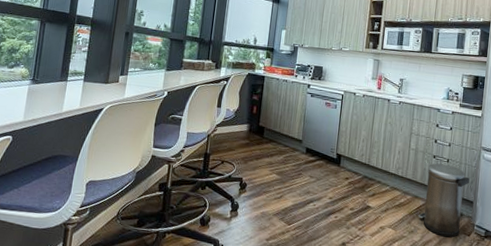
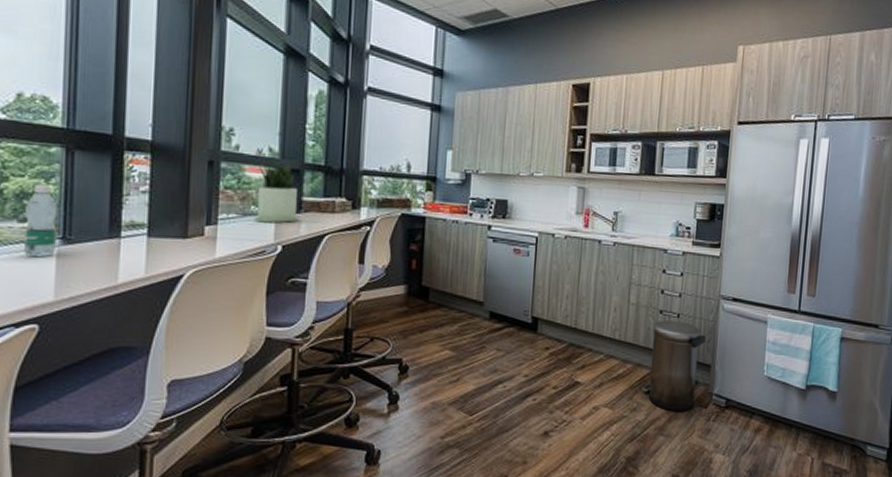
bottle: none [9,43,32,92] -> present [23,184,58,258]
planter: none [151,35,181,76] -> present [254,163,301,224]

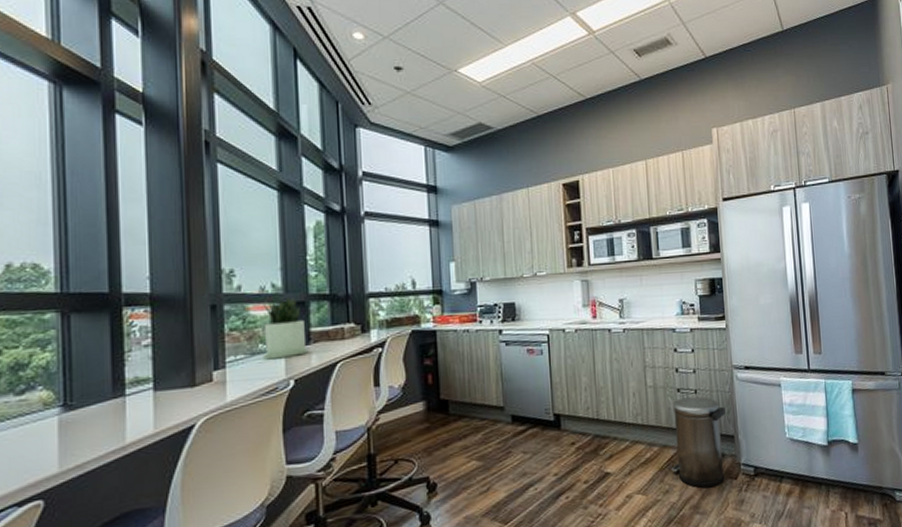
bottle: present [23,184,58,258] -> none [21,352,57,430]

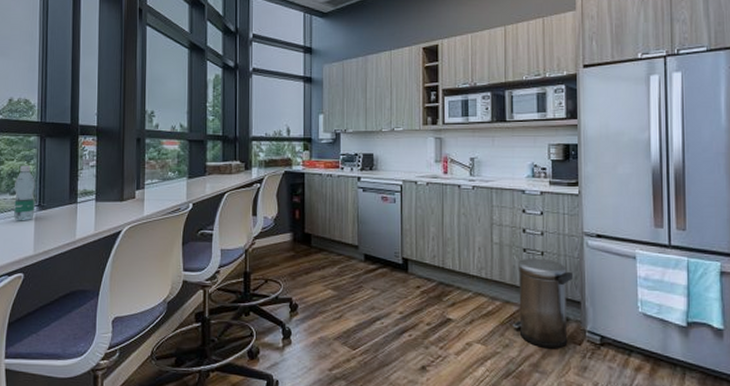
bottle: none [21,352,57,430] -> present [13,165,35,221]
planter: present [262,297,310,360] -> none [171,136,206,185]

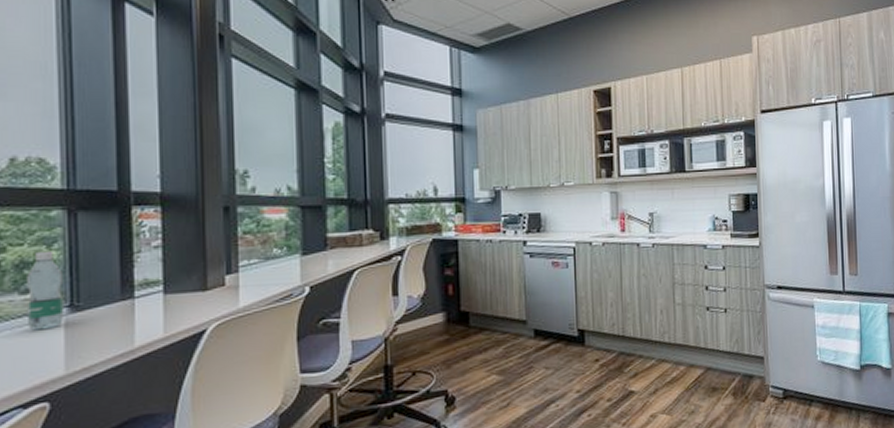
pedal bin: present [512,258,573,349] -> none [697,315,756,410]

